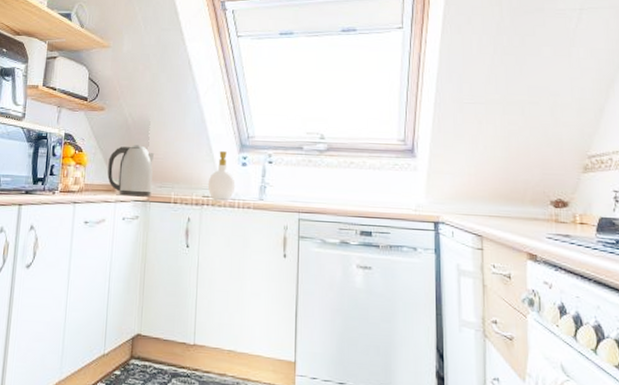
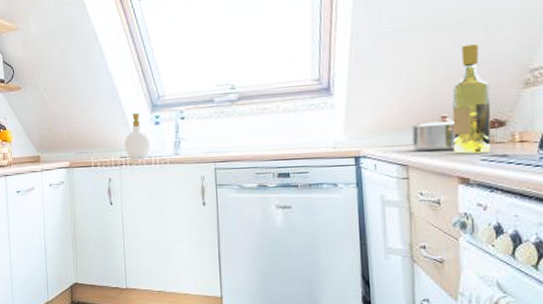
kettle: present [107,145,155,197] -> none [30,117,73,165]
cooking pot: none [485,188,525,225] -> present [410,114,456,152]
bottle: none [522,125,556,231] -> present [452,44,492,154]

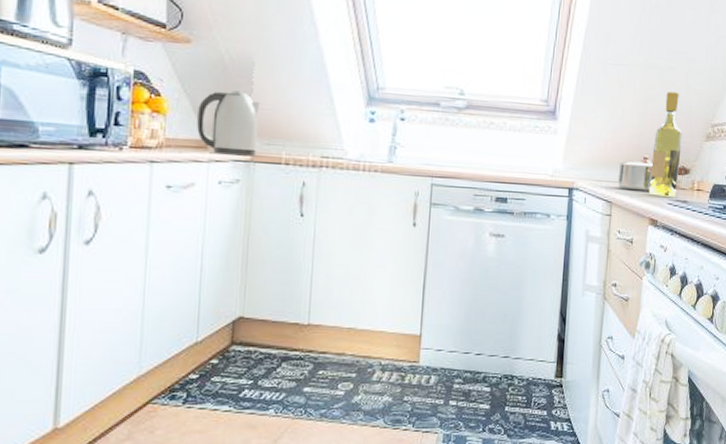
kettle: none [30,117,73,165] -> present [197,90,261,157]
soap bottle: present [124,113,151,159] -> none [327,103,361,162]

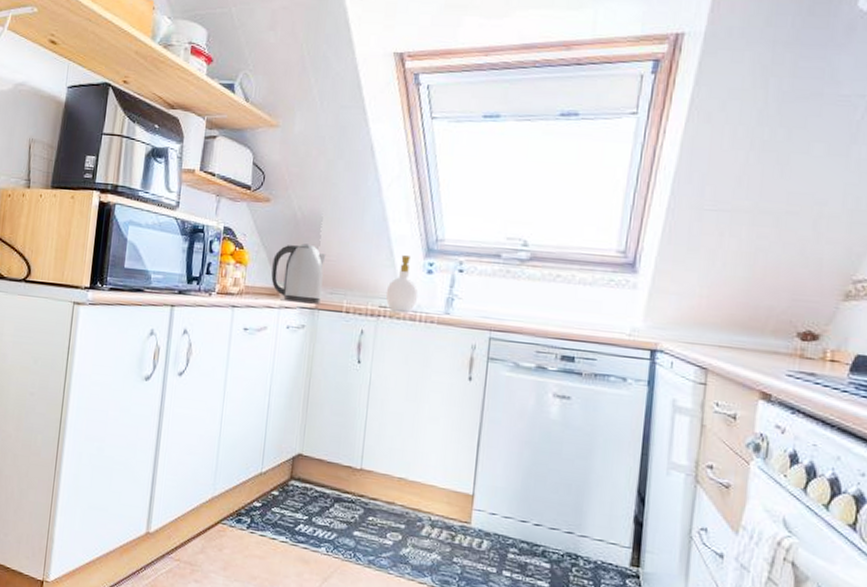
soap bottle: none [327,103,361,162] -> present [385,255,419,312]
cooking pot: present [617,155,653,192] -> none [715,315,765,359]
bottle: present [648,91,683,197] -> none [759,240,809,368]

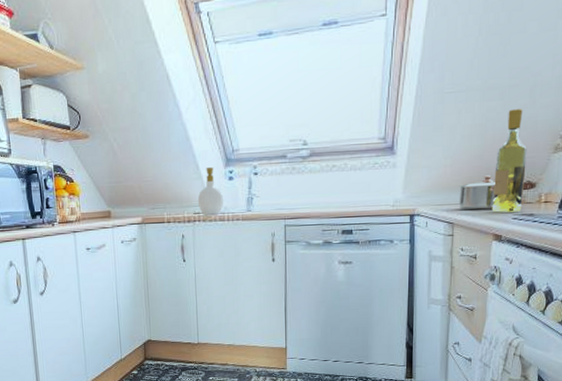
kettle: present [271,243,327,304] -> none [100,170,145,221]
cooking pot: none [715,315,765,359] -> present [458,175,495,210]
bottle: none [759,240,809,368] -> present [491,109,527,213]

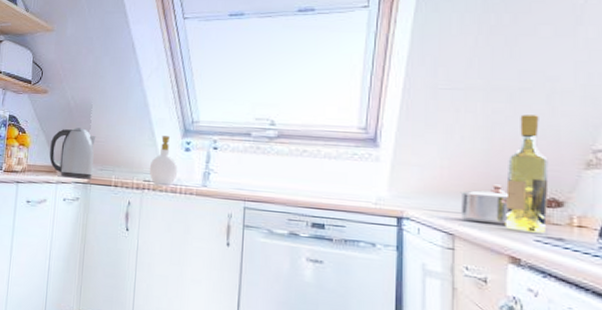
kettle: none [100,170,145,221] -> present [49,127,96,180]

